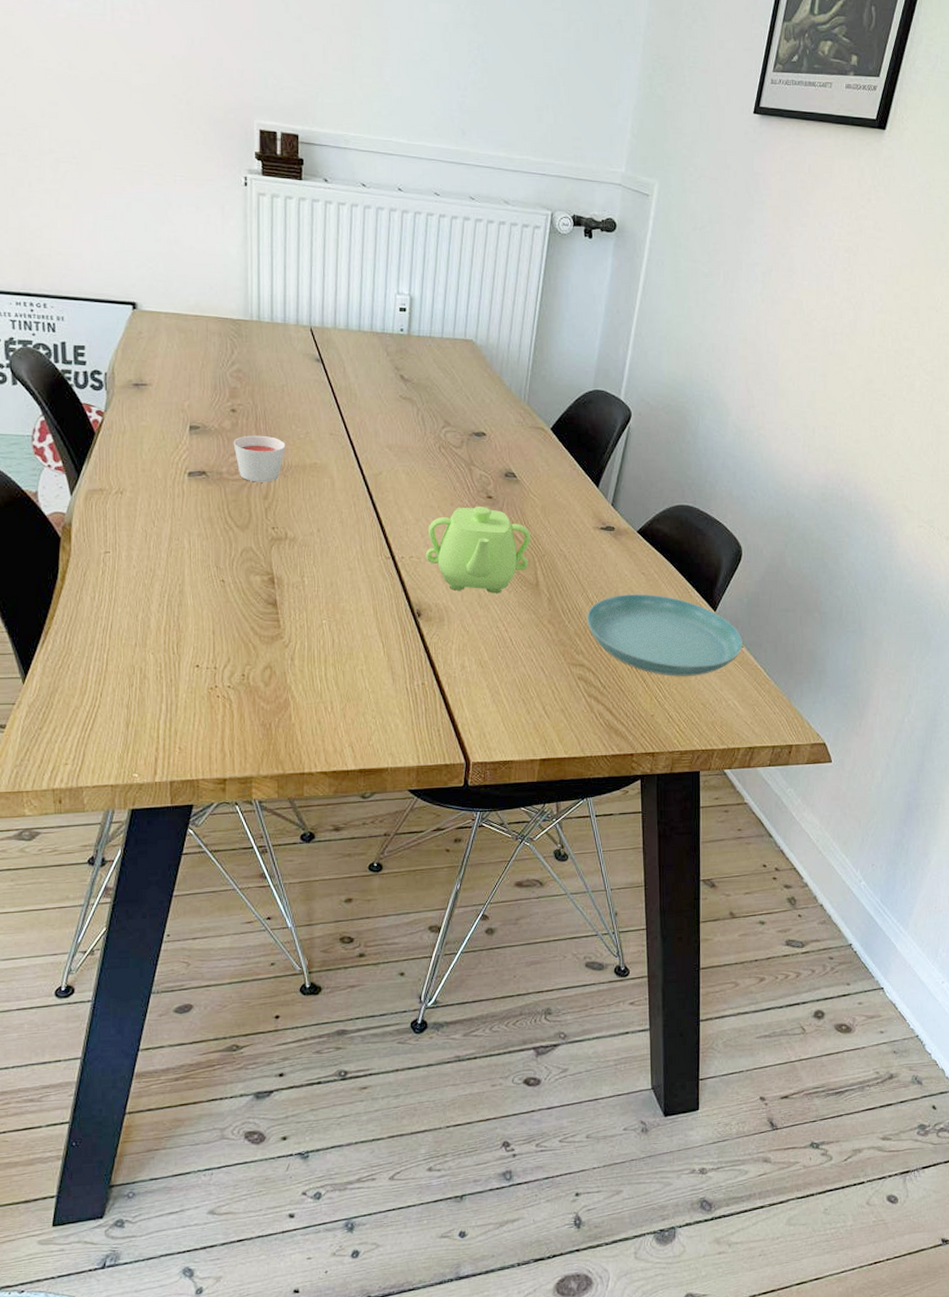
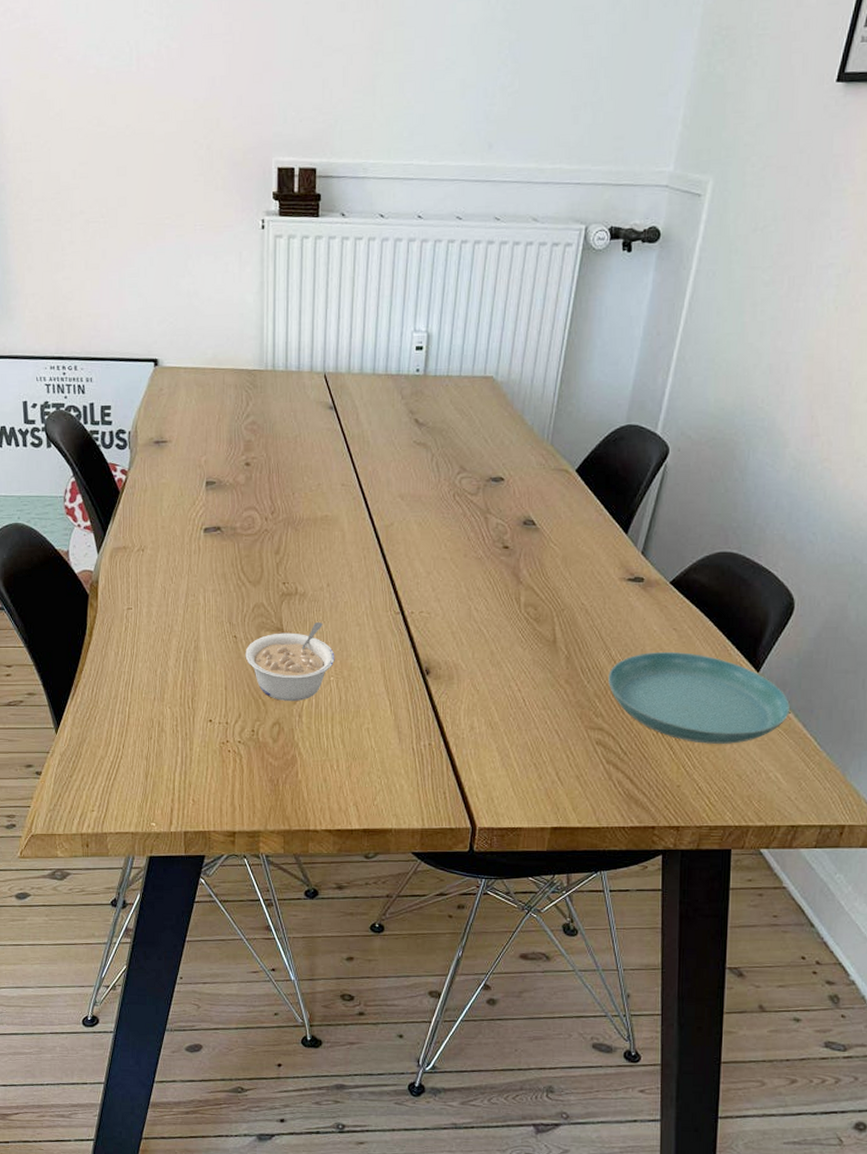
candle: present [233,435,286,482] -> none [247,488,297,537]
legume: none [234,567,327,645] -> present [245,622,335,702]
teapot: present [425,507,531,594] -> none [436,558,550,651]

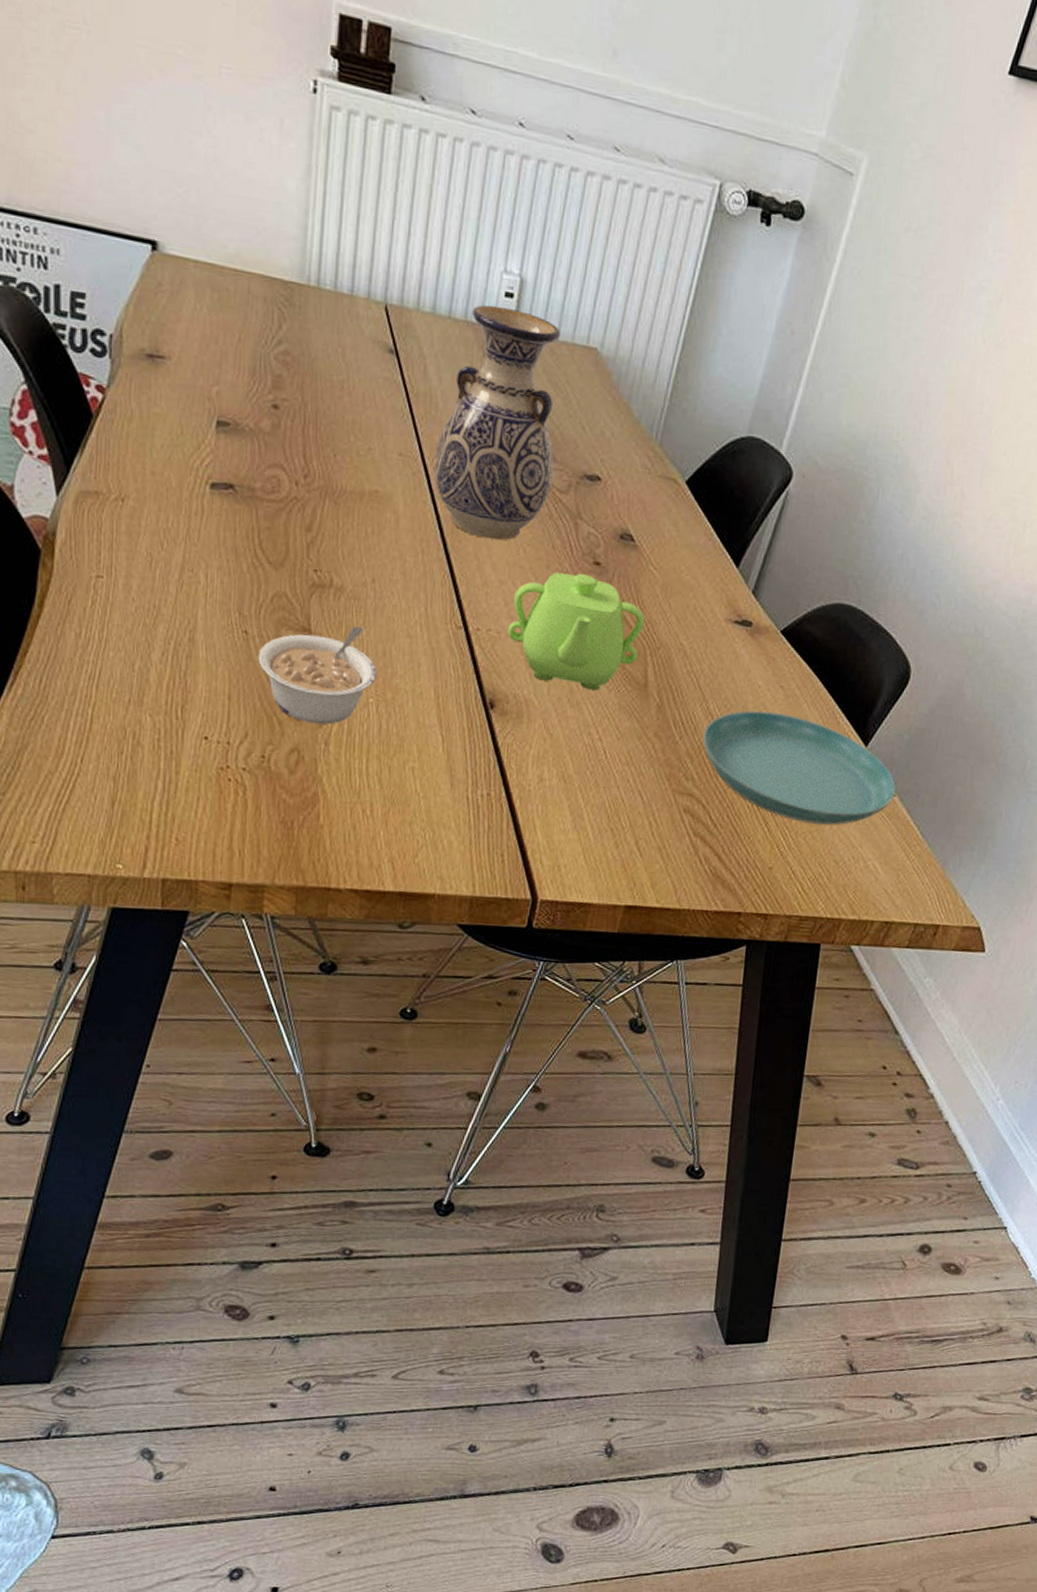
vase: none [370,358,464,540] -> present [434,305,561,541]
teapot: none [436,558,550,651] -> present [507,572,645,691]

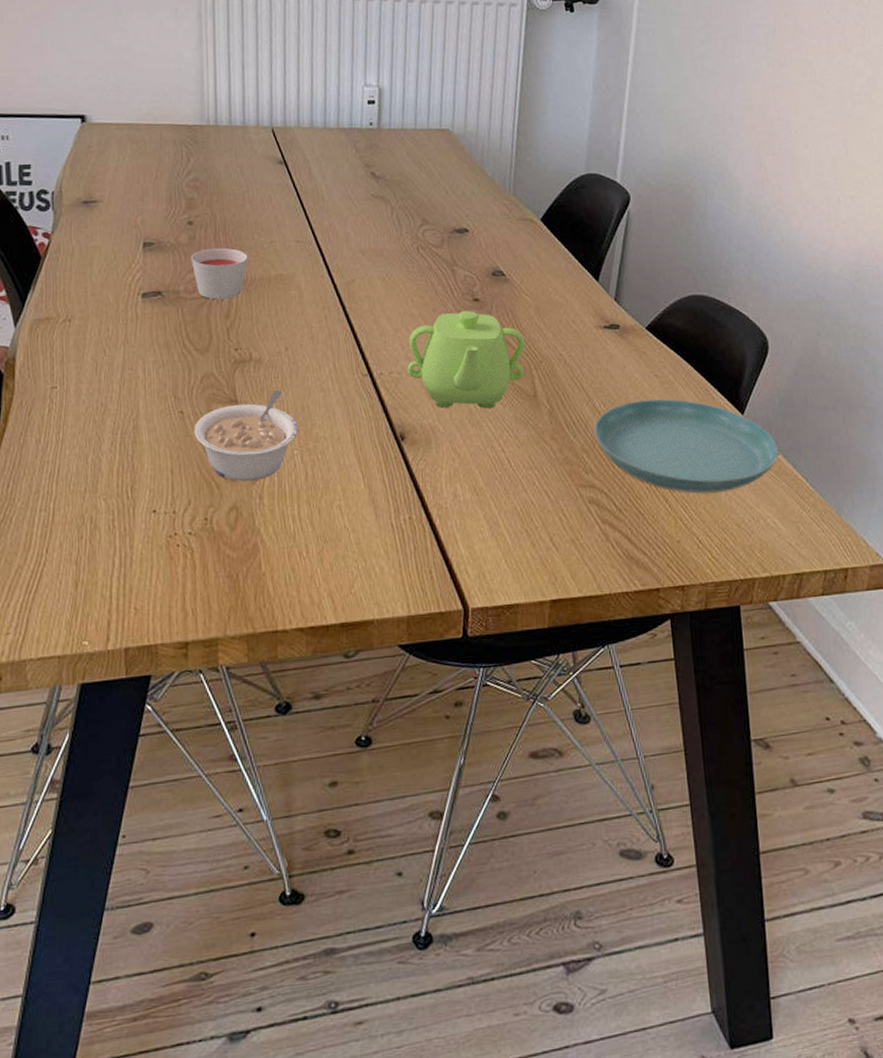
candle: none [272,442,340,510] -> present [190,247,248,300]
vase: present [434,305,561,541] -> none [326,112,428,297]

